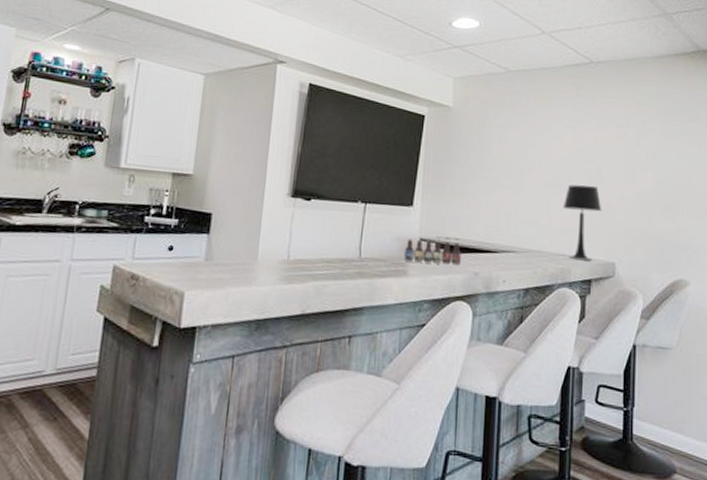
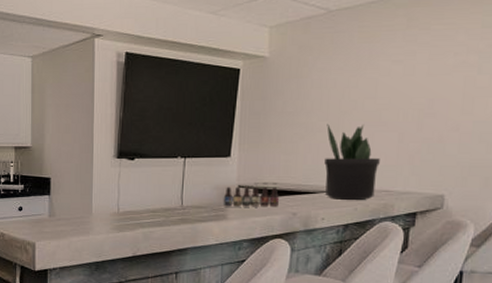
planter: none [505,180,557,263] -> present [324,123,380,200]
table lamp: present [562,184,602,262] -> none [387,121,432,195]

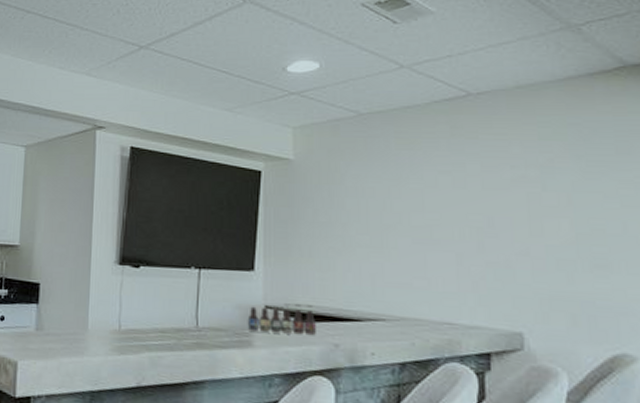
planter: present [324,123,380,200] -> none [368,237,437,333]

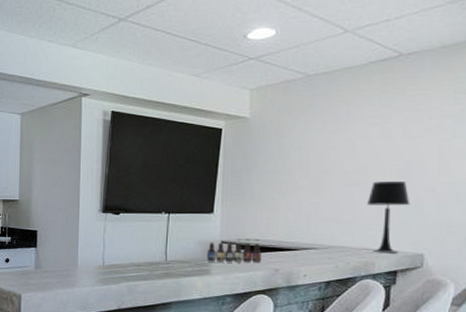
table lamp: none [443,240,499,331] -> present [366,181,410,254]

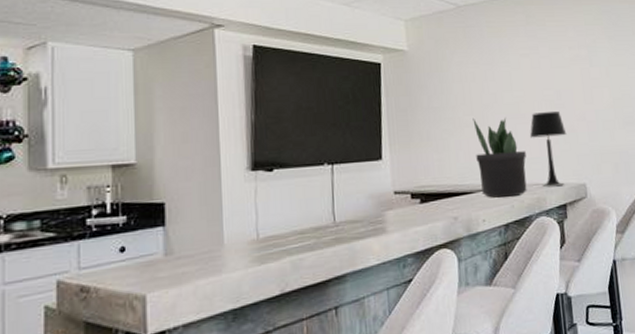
beer bottle: present [206,239,261,264] -> none [379,185,439,218]
planter: none [305,182,360,258] -> present [472,117,527,198]

